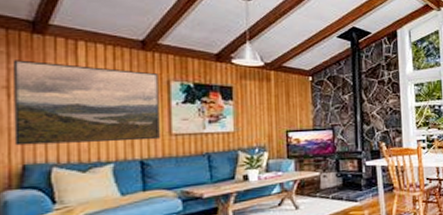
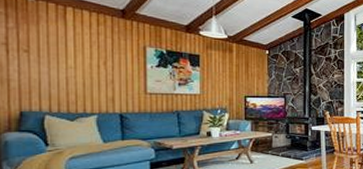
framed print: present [12,60,160,146] -> none [10,20,137,97]

